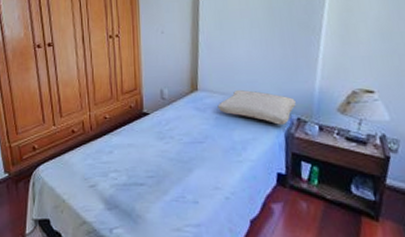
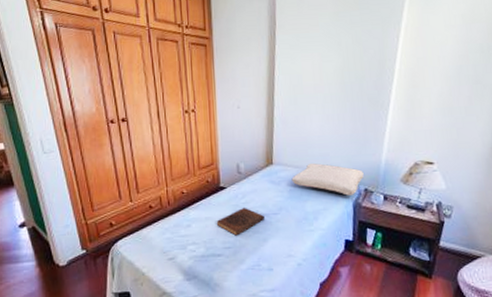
book: none [139,134,189,164] -> present [216,207,265,236]

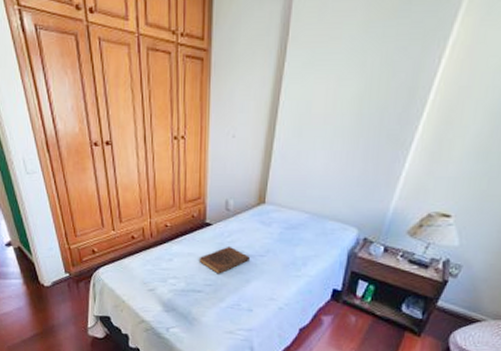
pillow: present [291,163,364,196] -> none [283,206,366,244]

